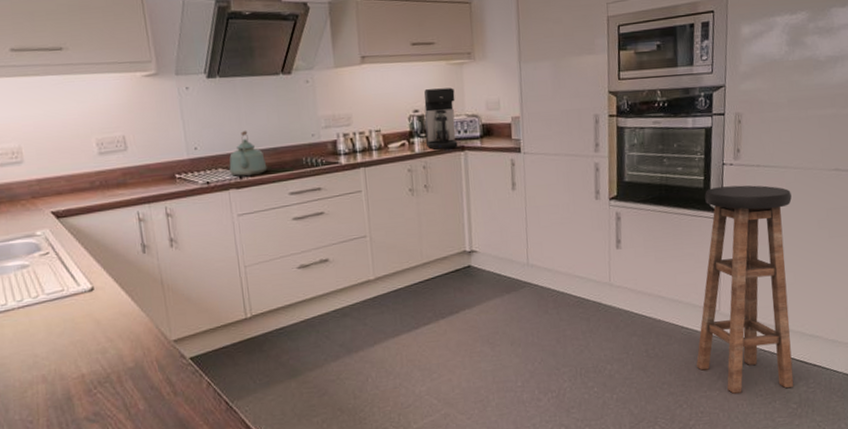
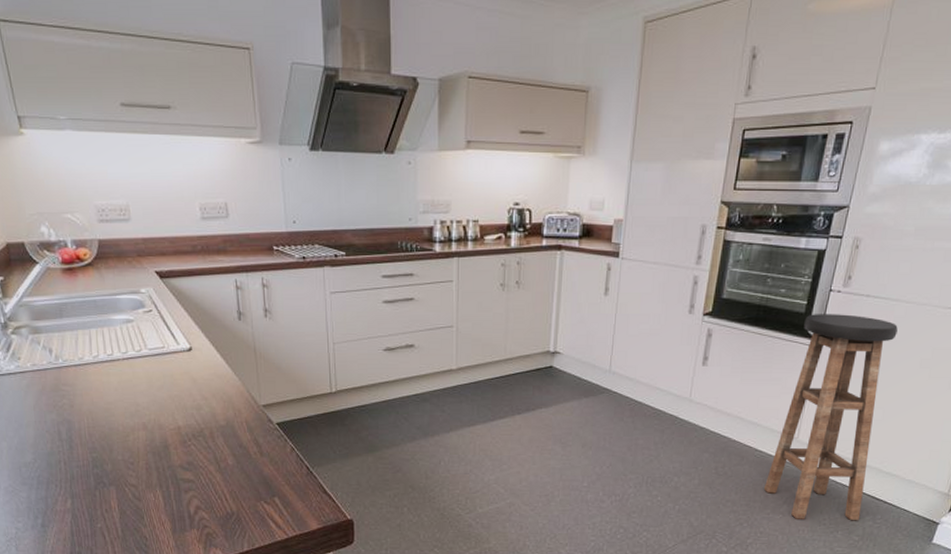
kettle: present [229,131,267,177] -> none [325,209,362,255]
coffee maker: present [424,87,458,150] -> none [522,182,559,246]

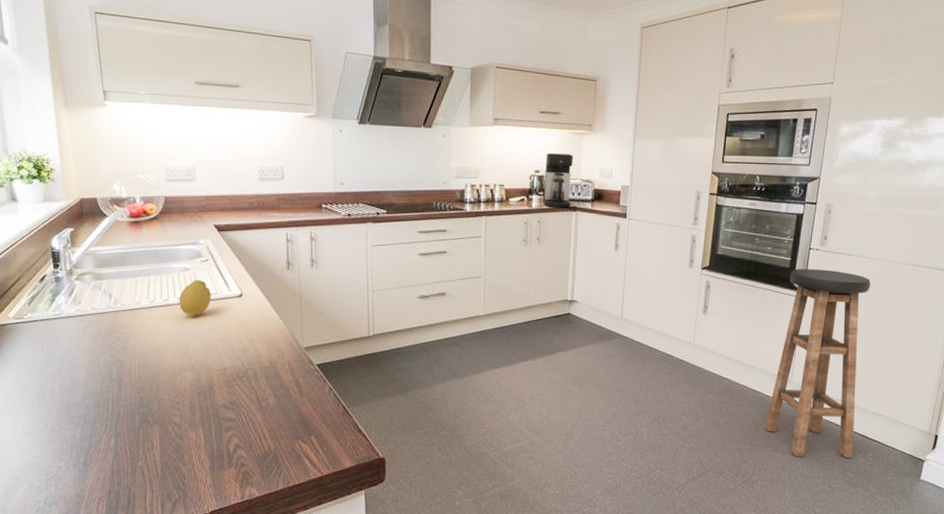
fruit: none [124,332,159,374] -> present [179,279,212,318]
coffee maker: none [522,182,559,246] -> present [542,153,573,208]

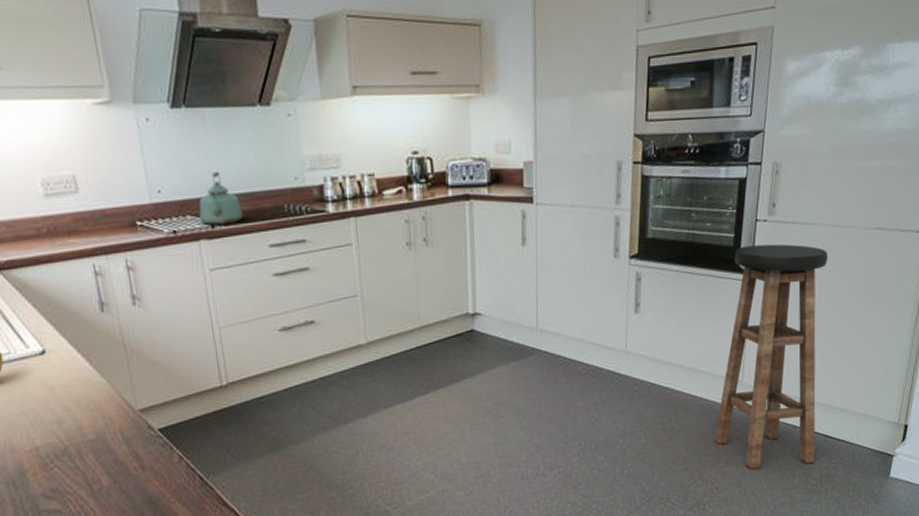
kettle: none [369,173,402,213] -> present [199,172,244,226]
coffee maker: present [542,153,573,208] -> none [424,126,463,198]

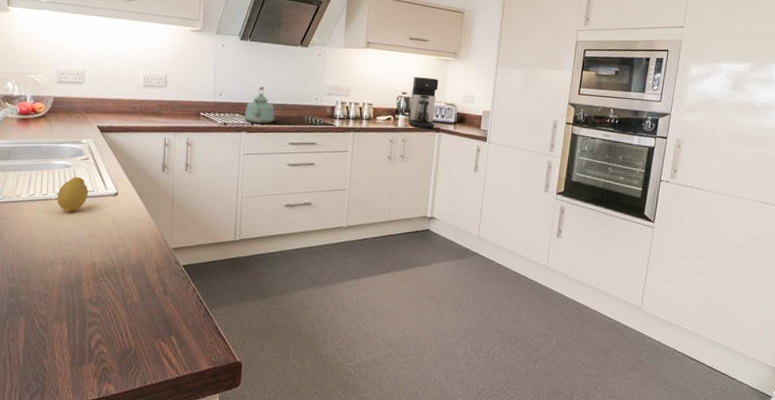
coffee maker: none [424,126,463,198] -> present [407,77,439,129]
bar stool: present [713,244,828,470] -> none [614,199,718,390]

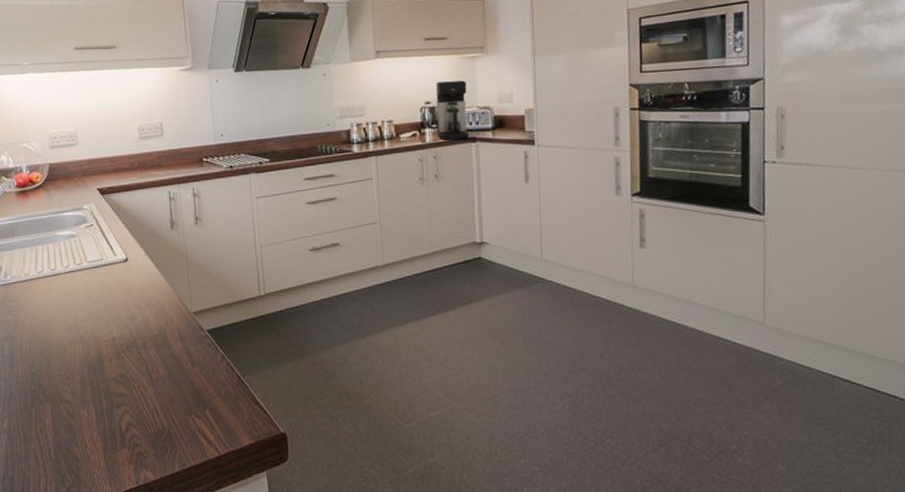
fruit: present [57,176,89,213] -> none [66,246,98,287]
kettle: present [244,87,275,124] -> none [250,120,285,162]

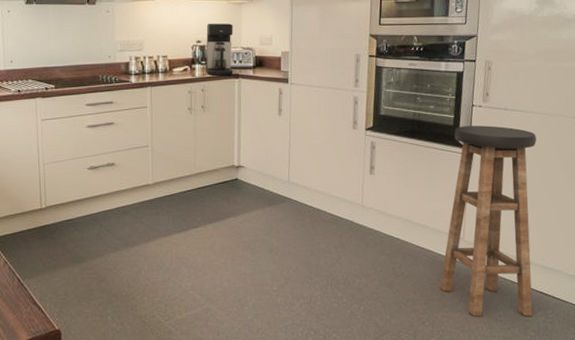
bar stool: none [737,185,864,420] -> present [439,125,536,317]

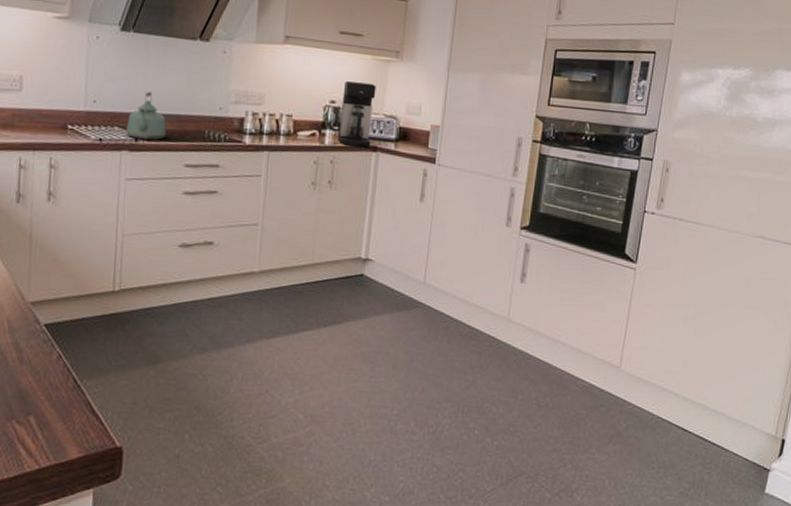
kettle: none [37,50,69,88] -> present [125,92,167,141]
bar stool: present [439,125,536,317] -> none [587,234,712,465]

